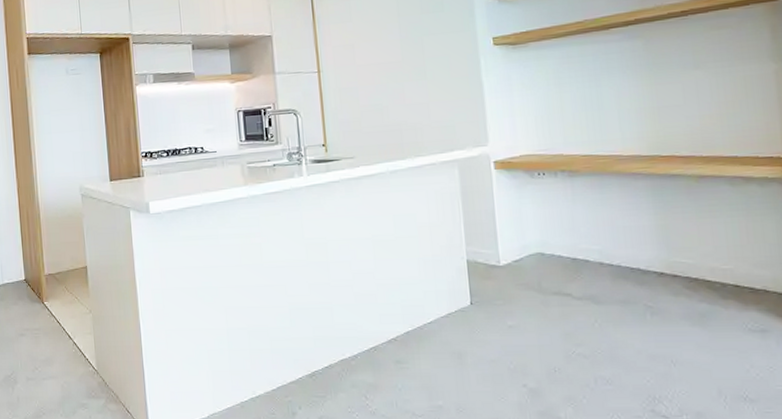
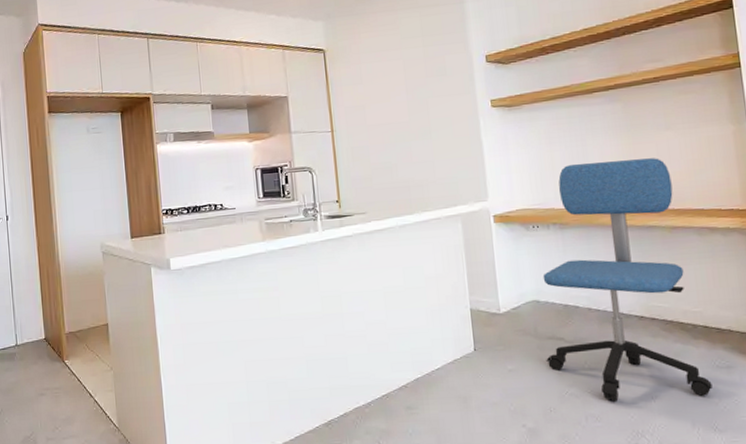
office chair: none [548,100,743,364] -> present [542,158,712,402]

